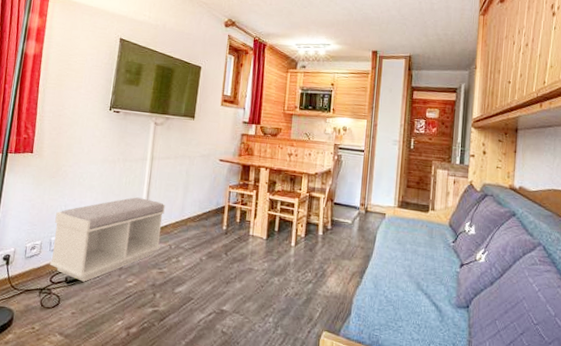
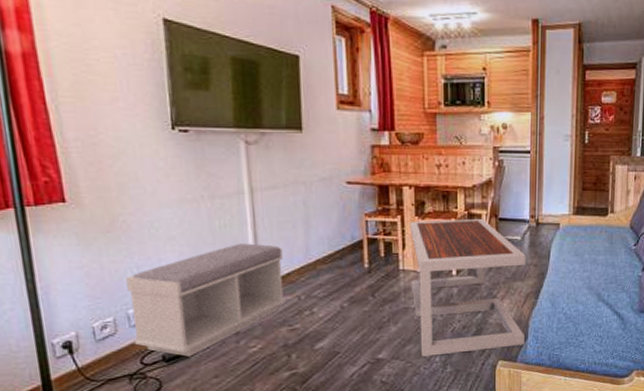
coffee table: none [257,196,354,320] -> present [409,218,526,357]

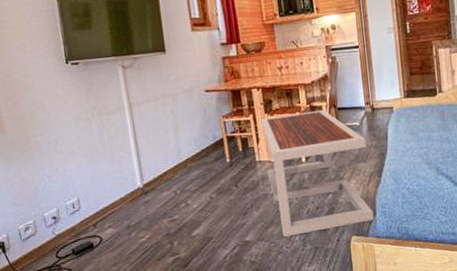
bench: present [126,243,286,357] -> none [40,149,165,249]

